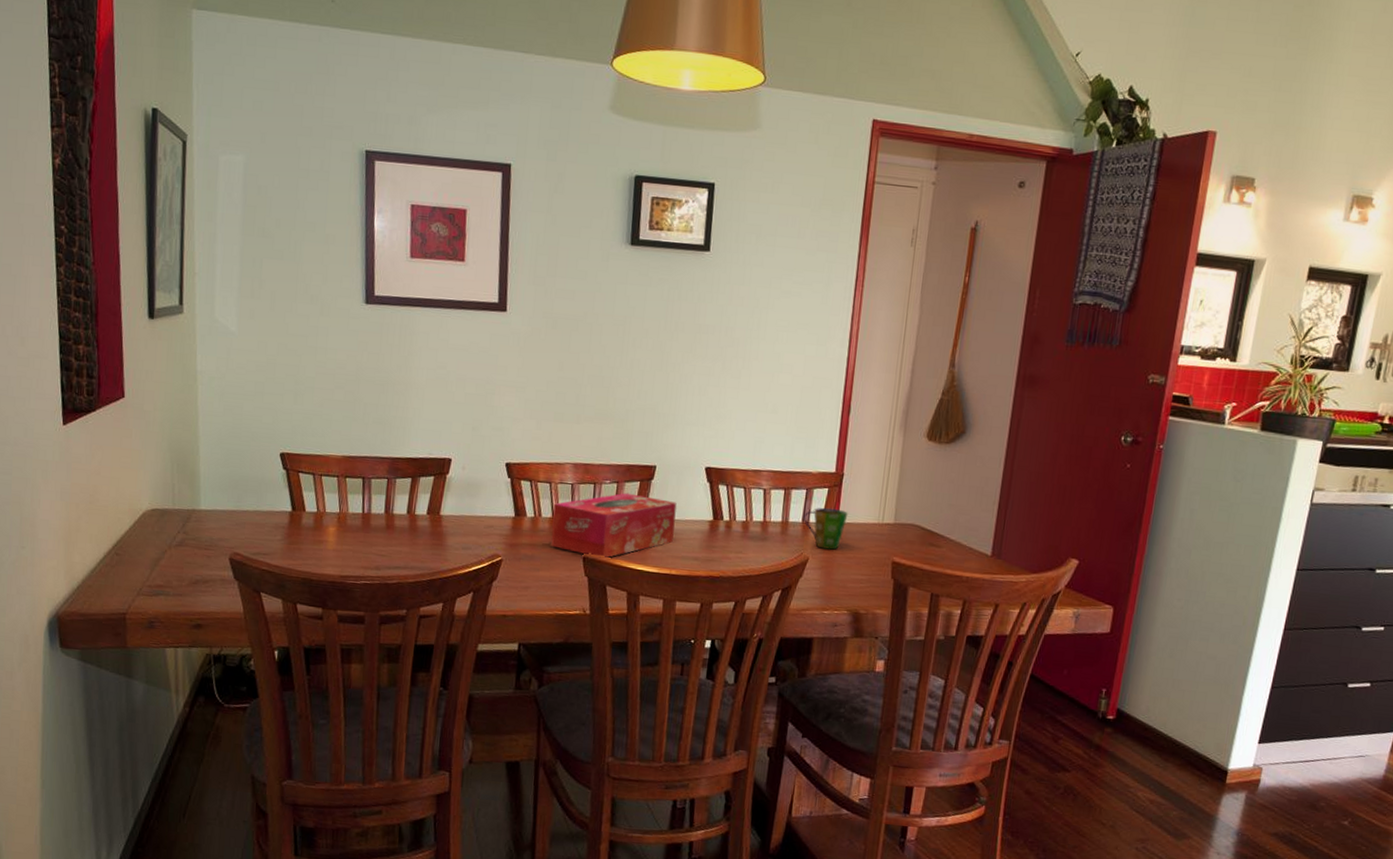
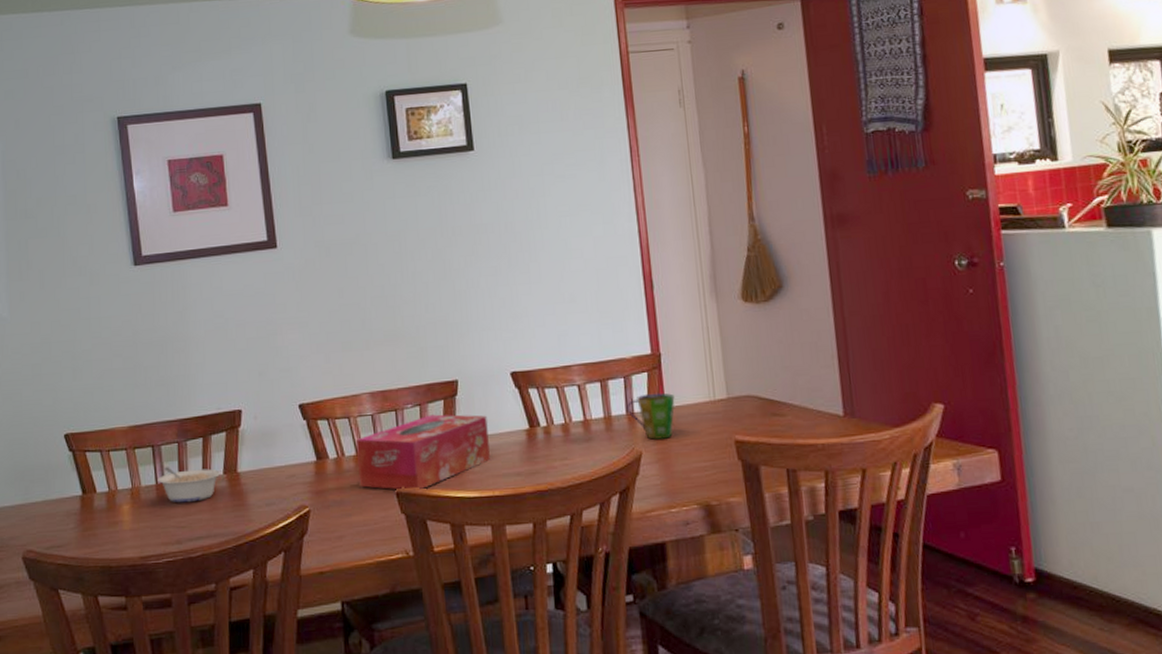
legume: none [364,499,425,535] -> present [157,467,221,503]

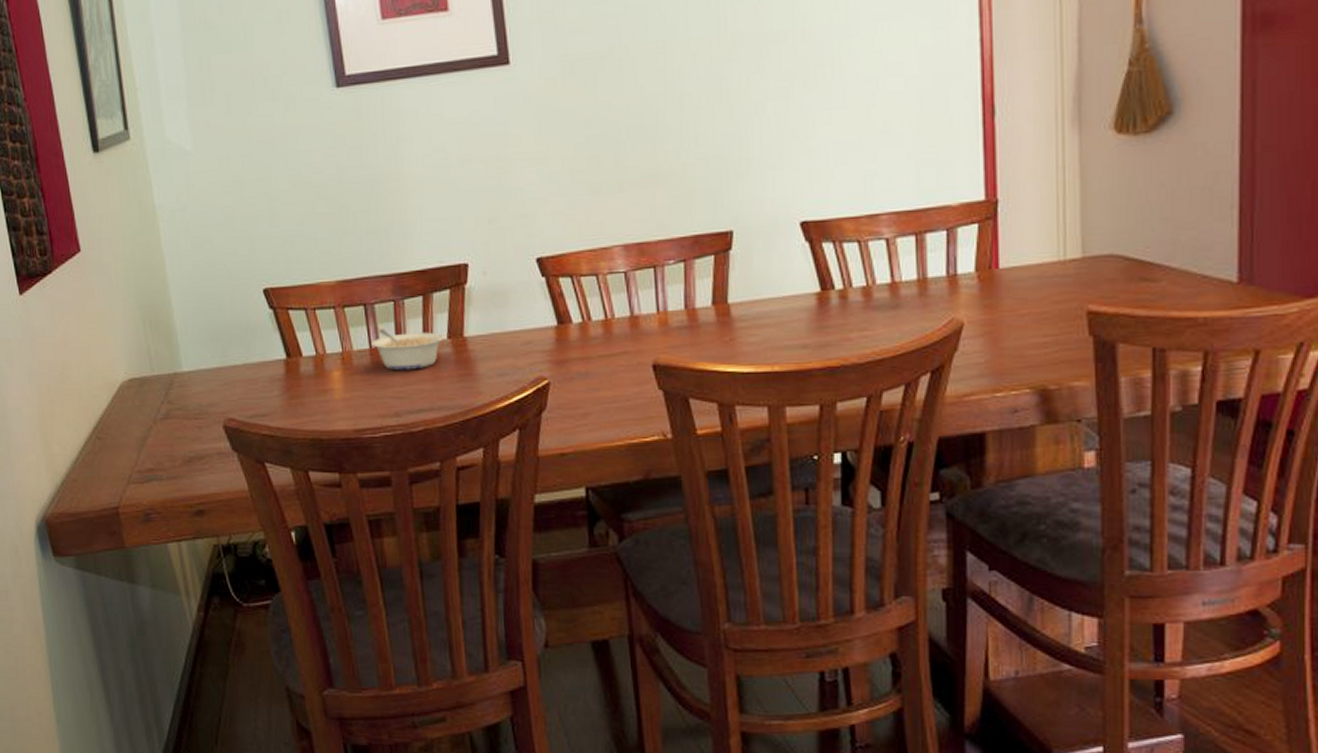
tissue box: present [355,414,490,491] -> none [604,272,770,363]
cup: present [626,393,675,440] -> none [947,250,1012,308]

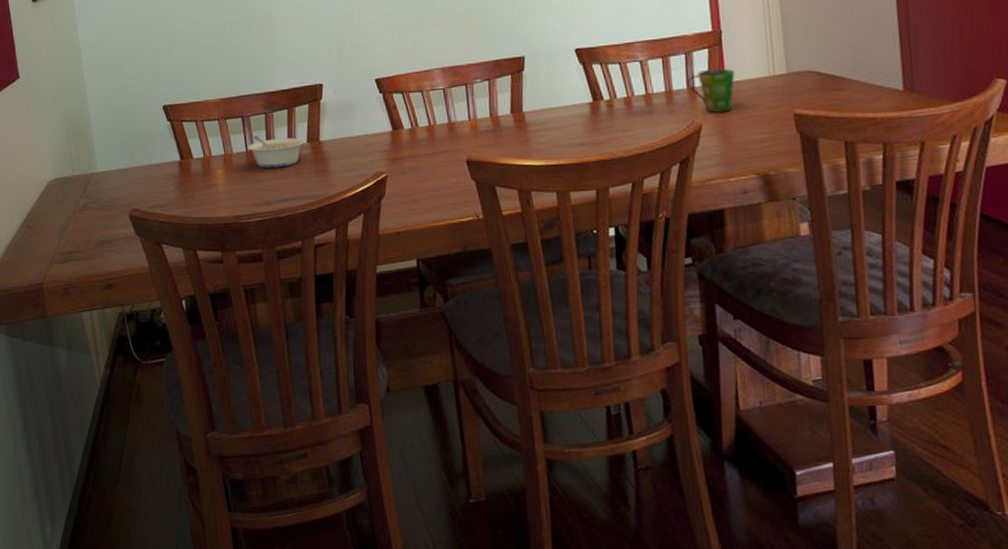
cup: none [947,250,1012,308] -> present [687,68,735,113]

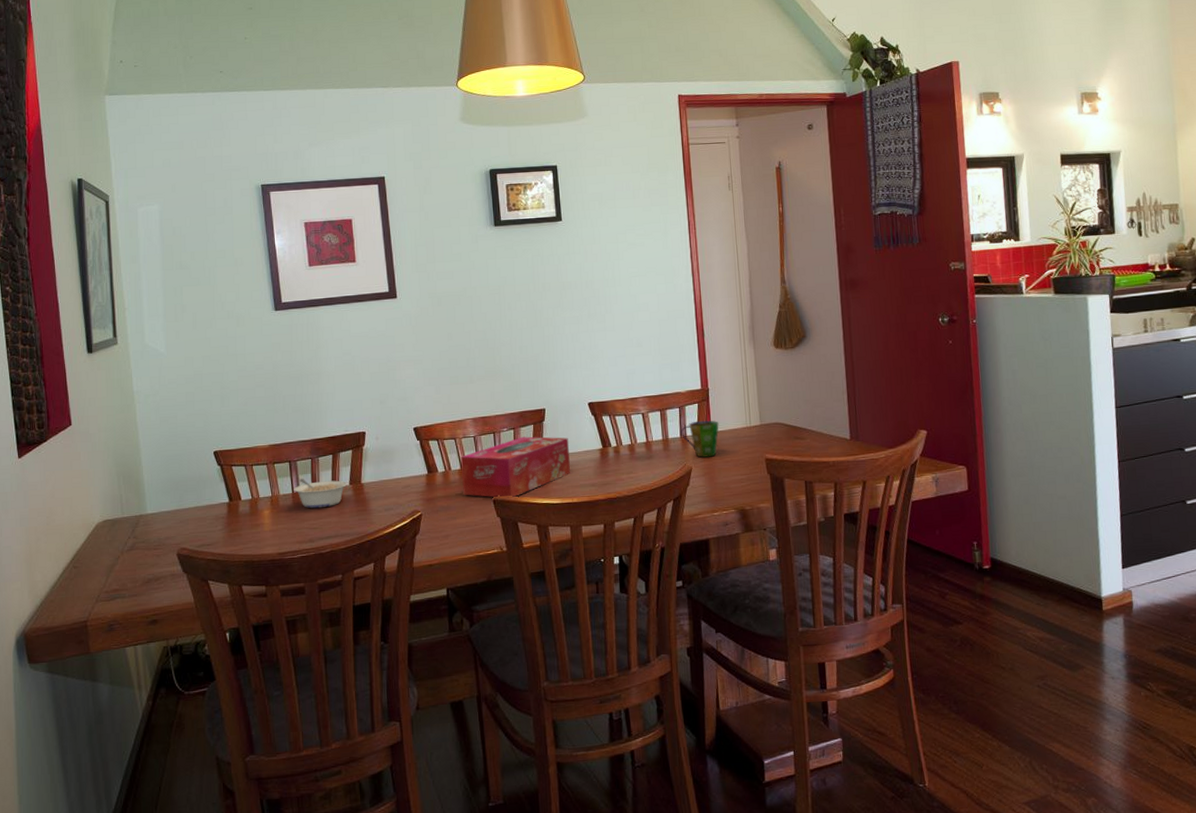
tissue box: none [428,88,555,159] -> present [460,436,570,498]

